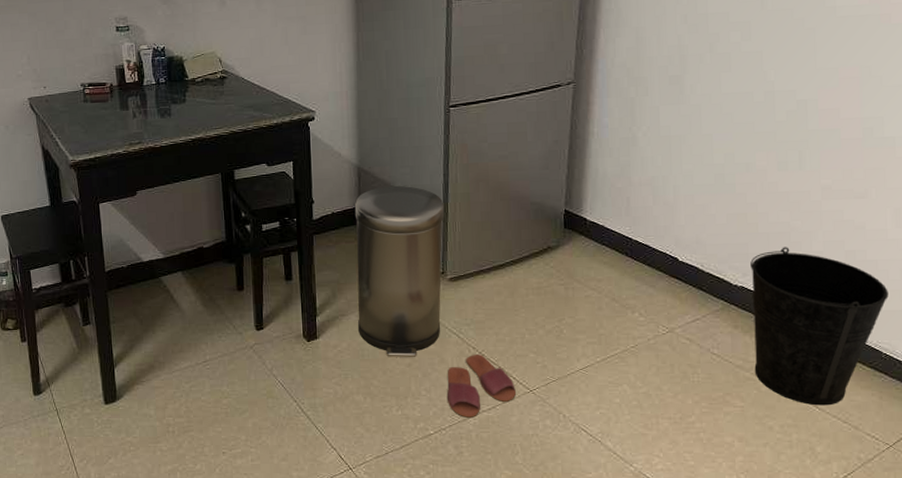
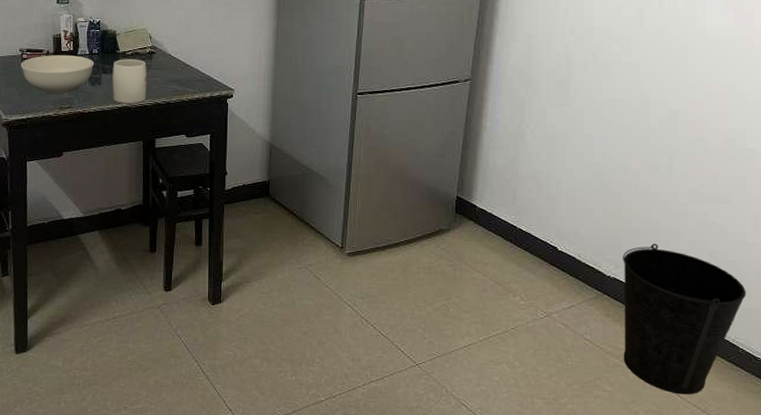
bowl: none [83,86,162,130] -> present [20,55,95,94]
mug: none [182,86,221,135] -> present [112,59,147,104]
pedal bin: present [354,185,445,358] -> none [260,163,347,327]
slippers: present [446,355,516,418] -> none [338,327,403,387]

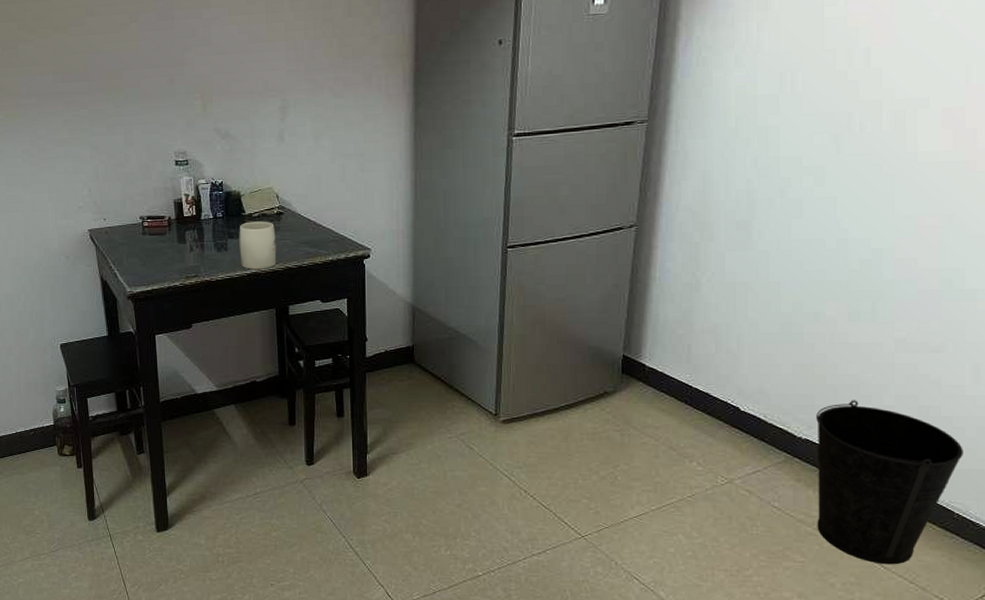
bowl: present [20,55,95,94] -> none [141,220,219,263]

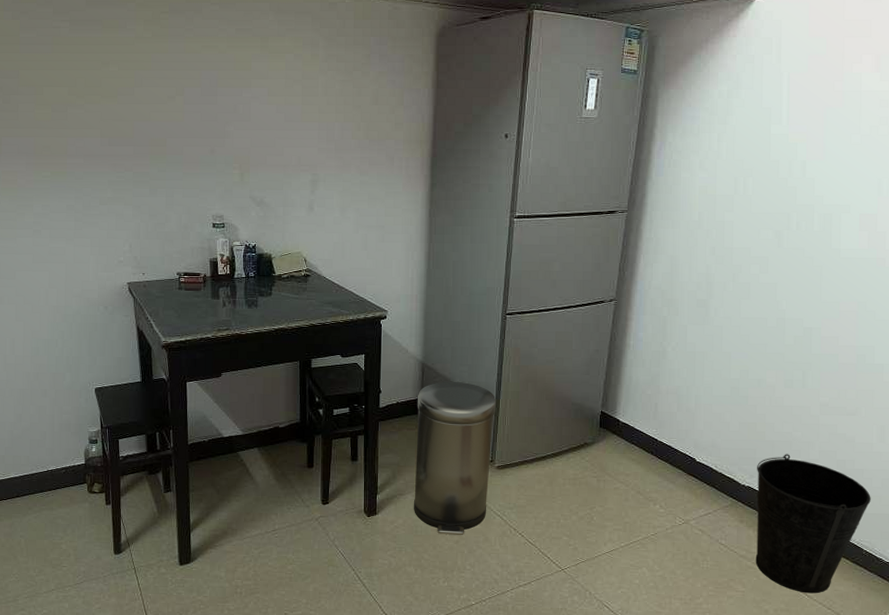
mug: present [239,221,277,270] -> none [268,282,303,325]
pedal bin: none [408,325,499,499] -> present [414,381,497,536]

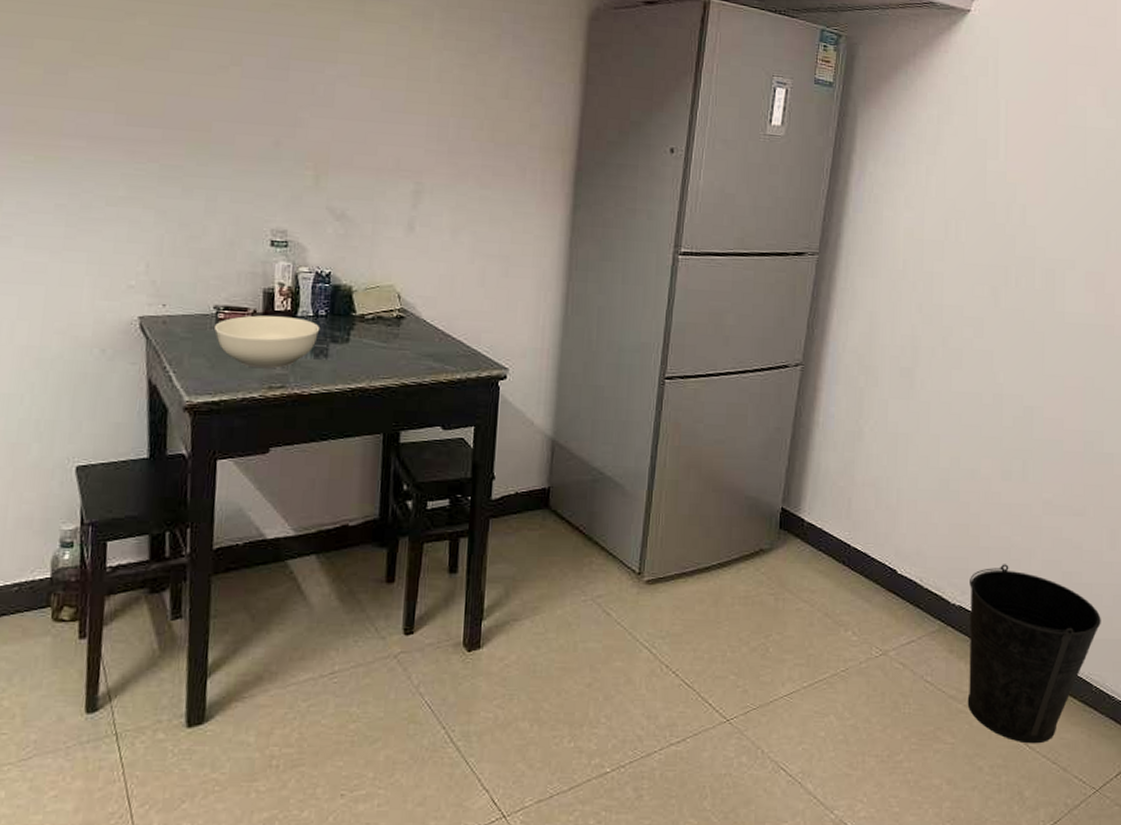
bowl: none [178,278,251,317] -> present [213,315,320,369]
pedal bin: present [414,381,497,536] -> none [532,465,649,677]

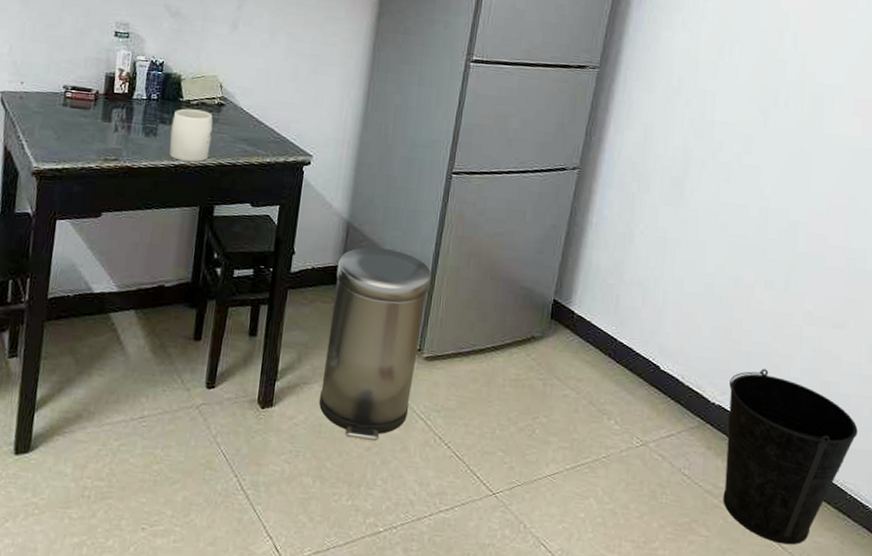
bowl: present [213,315,320,369] -> none [62,95,152,143]
mug: none [343,324,393,384] -> present [169,108,213,163]
pedal bin: none [532,465,649,677] -> present [319,247,432,442]

